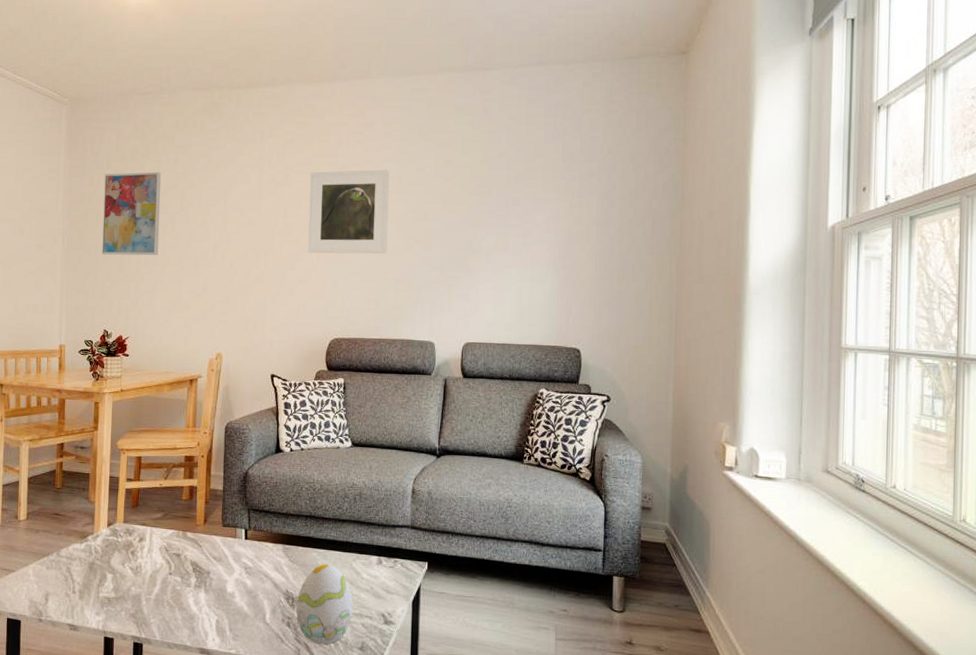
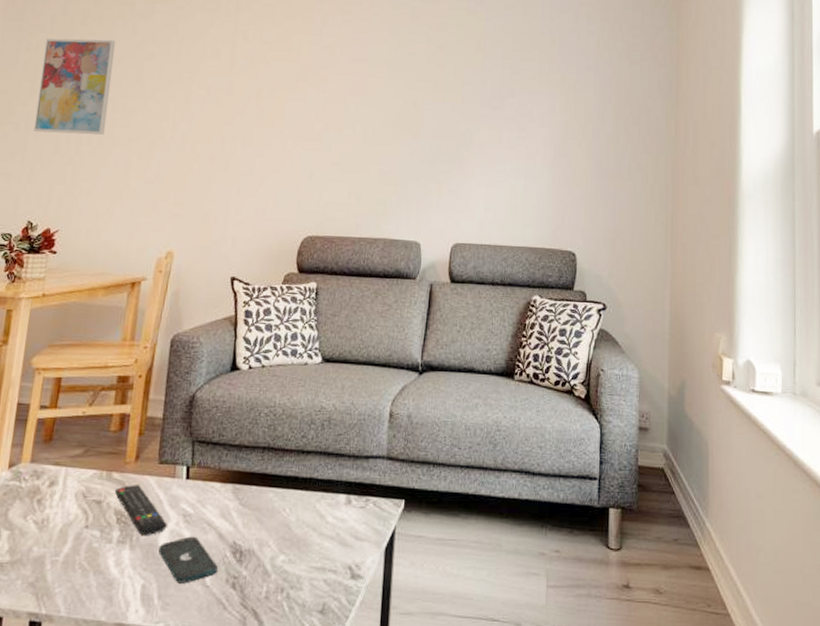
remote control: none [189,542,233,583] -> present [114,485,167,536]
smartphone: none [227,584,275,621] -> present [159,536,218,584]
decorative egg: present [296,563,353,645] -> none [244,506,315,610]
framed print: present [308,169,390,254] -> none [283,50,378,143]

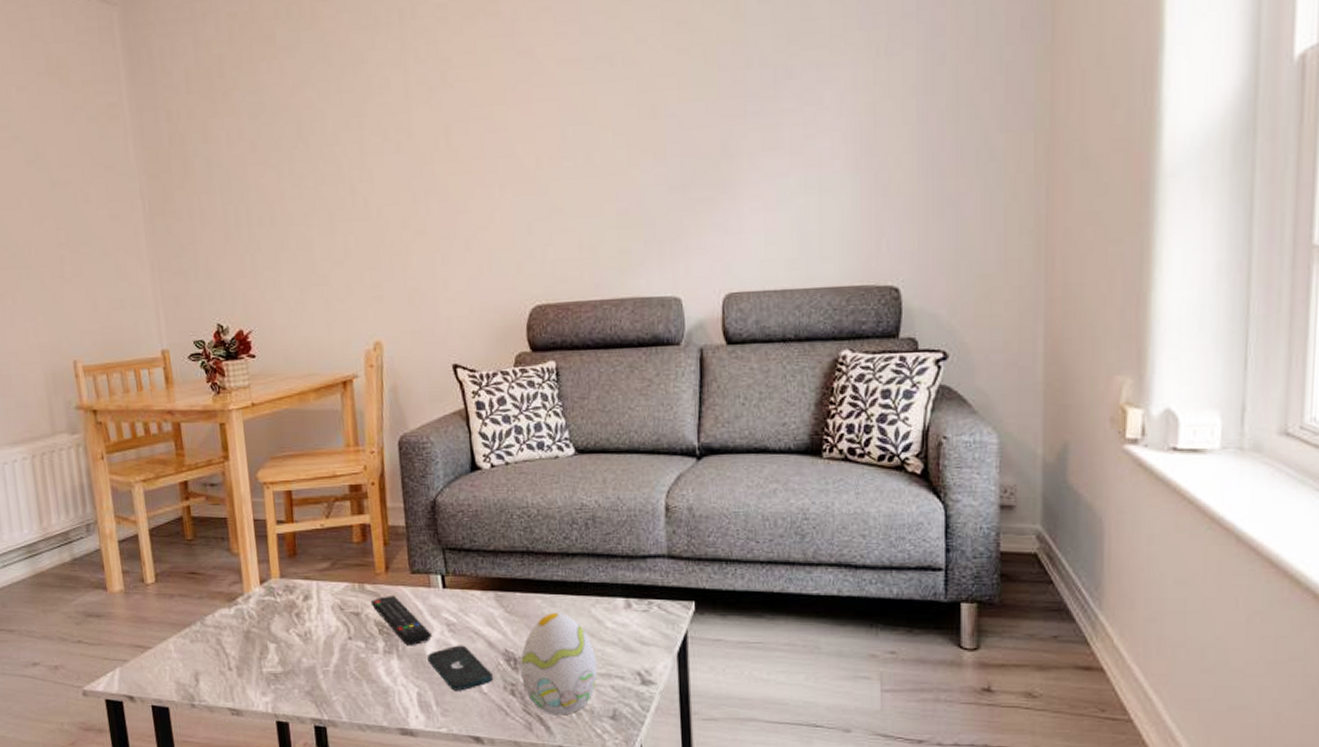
wall art: present [34,38,116,136] -> none [184,89,276,220]
decorative egg: none [244,506,315,610] -> present [521,612,598,716]

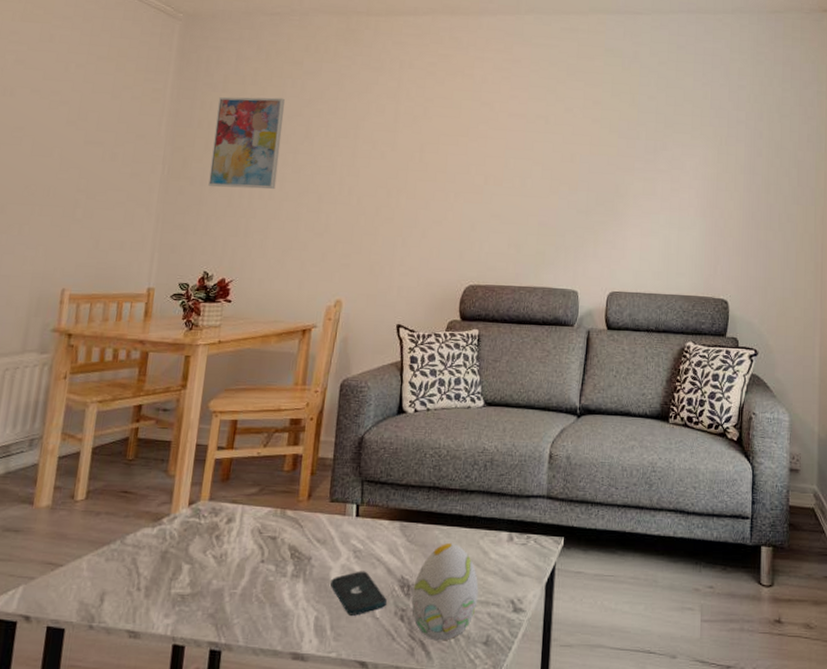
wall art: none [184,89,276,220] -> present [208,97,286,190]
remote control: present [370,596,432,646] -> none [288,522,339,571]

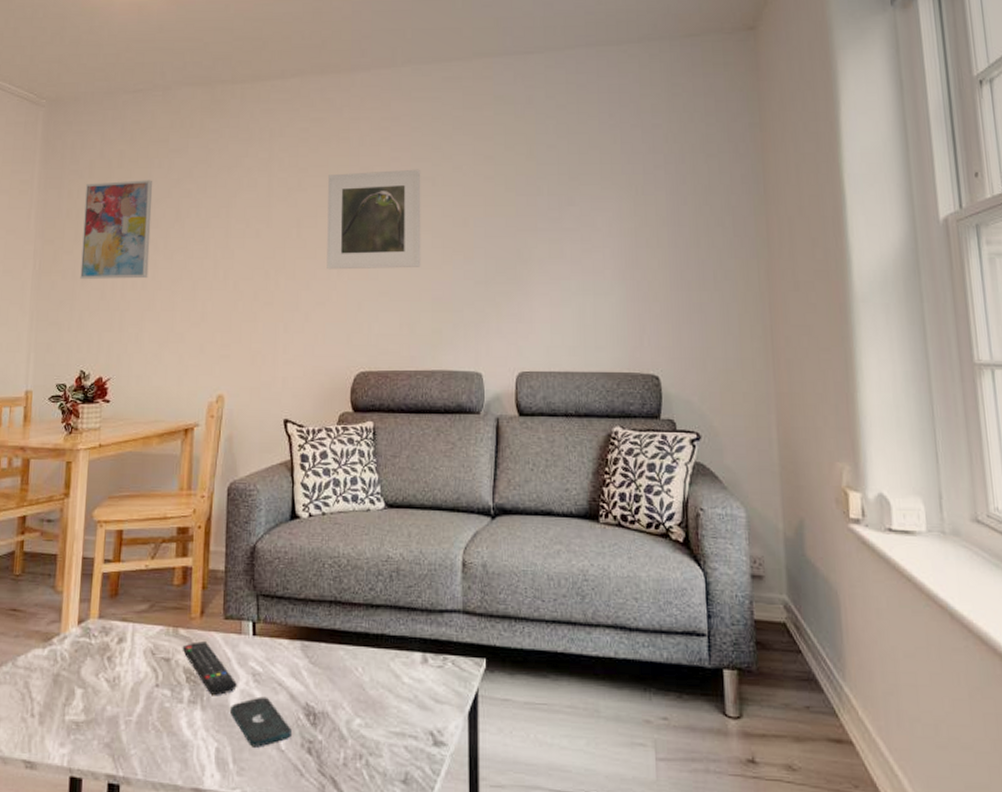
remote control: none [288,522,339,571] -> present [182,641,237,696]
decorative egg: present [412,542,479,641] -> none [319,664,393,778]
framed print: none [445,106,536,196] -> present [327,169,421,270]

